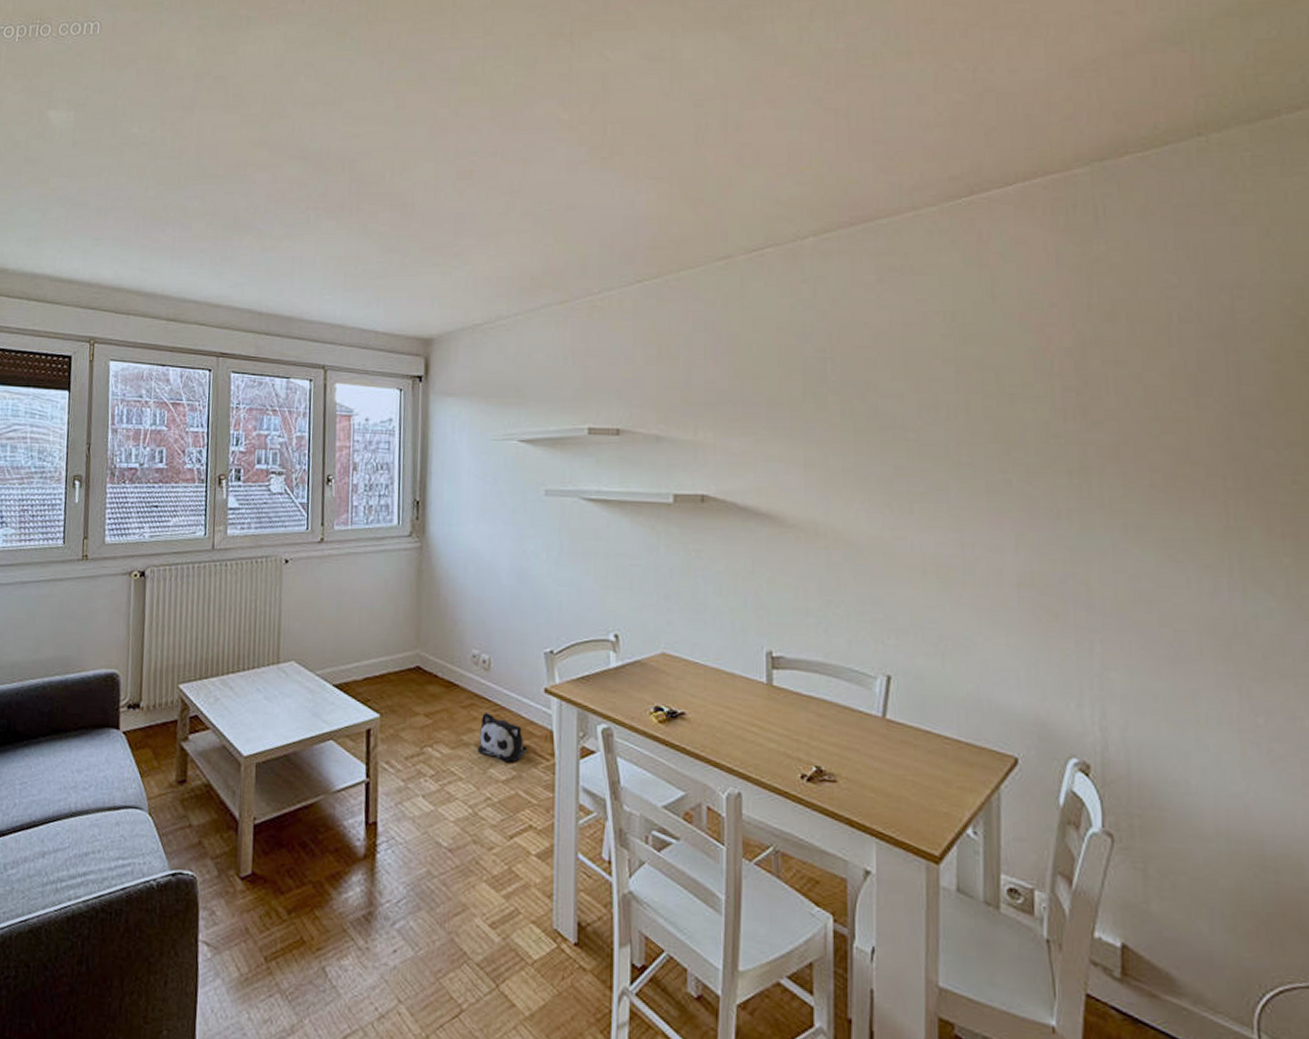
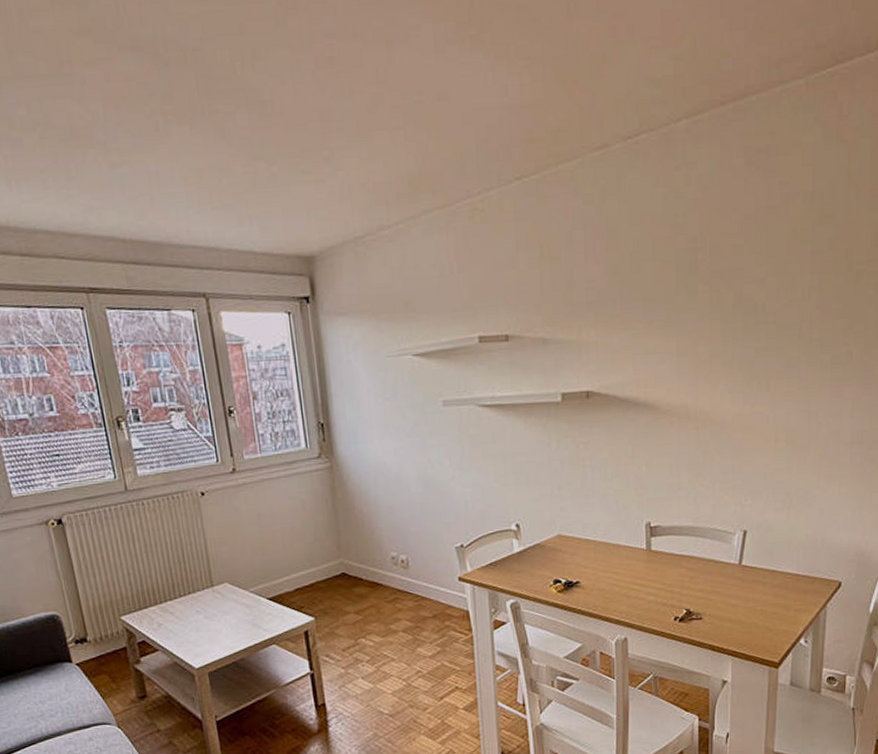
plush toy: present [478,711,528,762] -> none [405,603,449,641]

